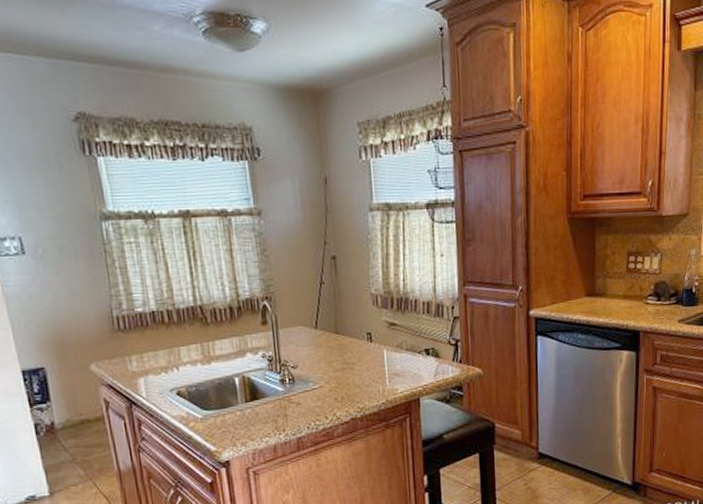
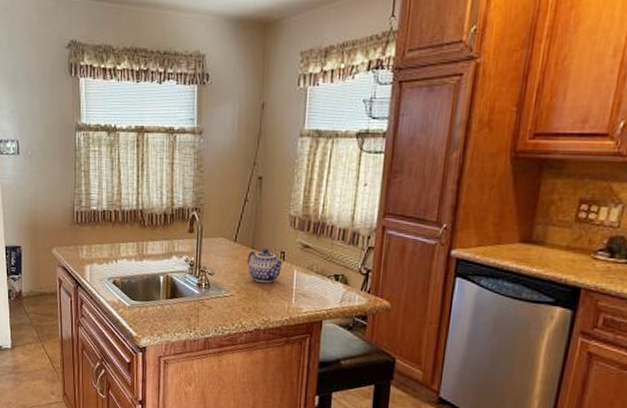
teapot: none [331,332,372,368] -> present [246,249,284,283]

